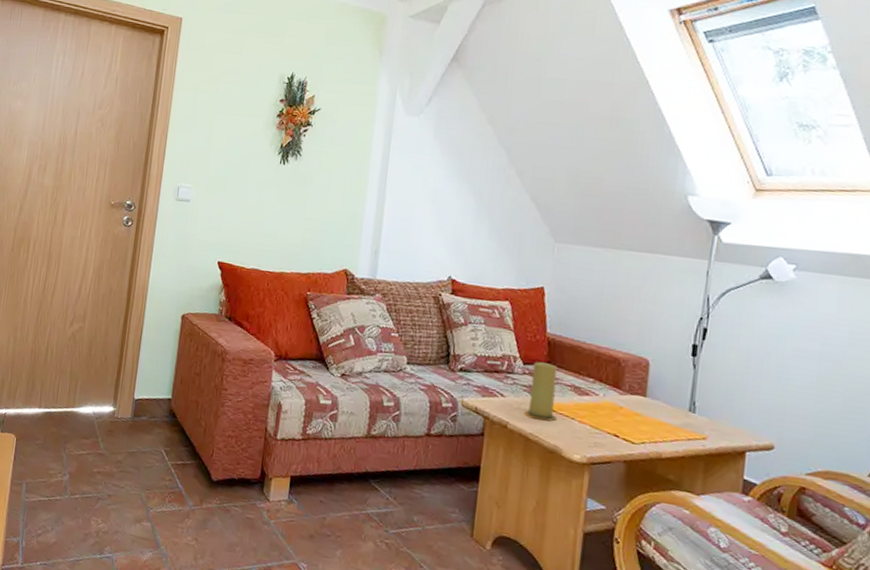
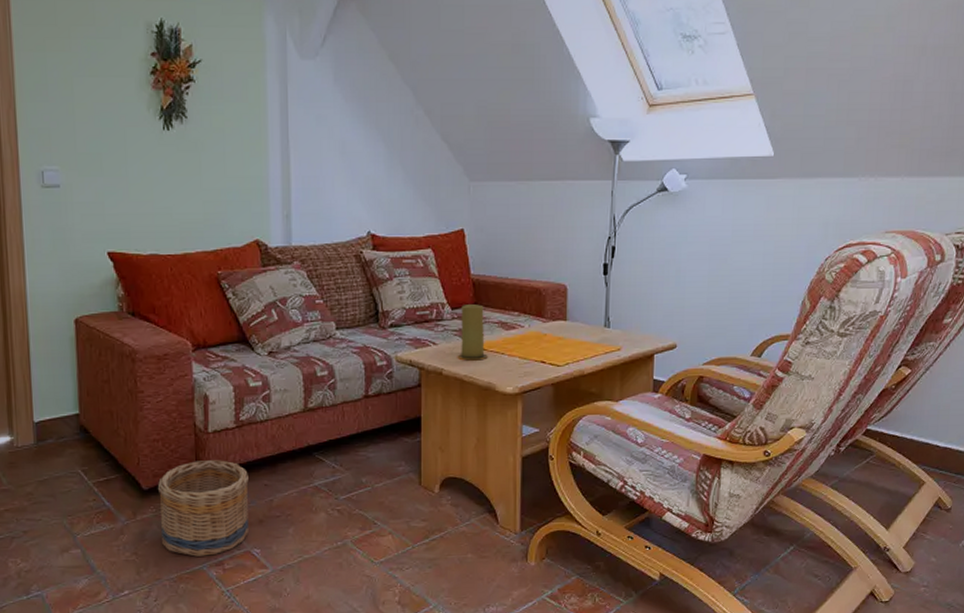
basket: none [220,463,307,559] -> present [158,460,249,557]

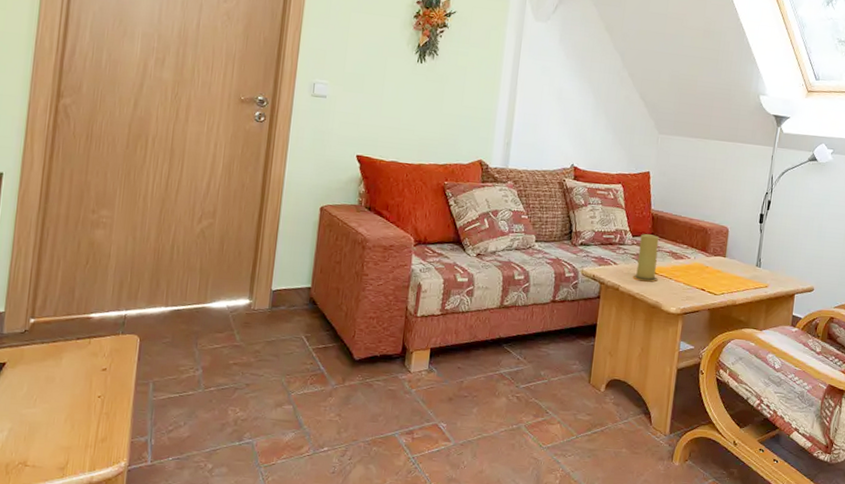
basket: present [158,460,249,557] -> none [363,339,446,425]

